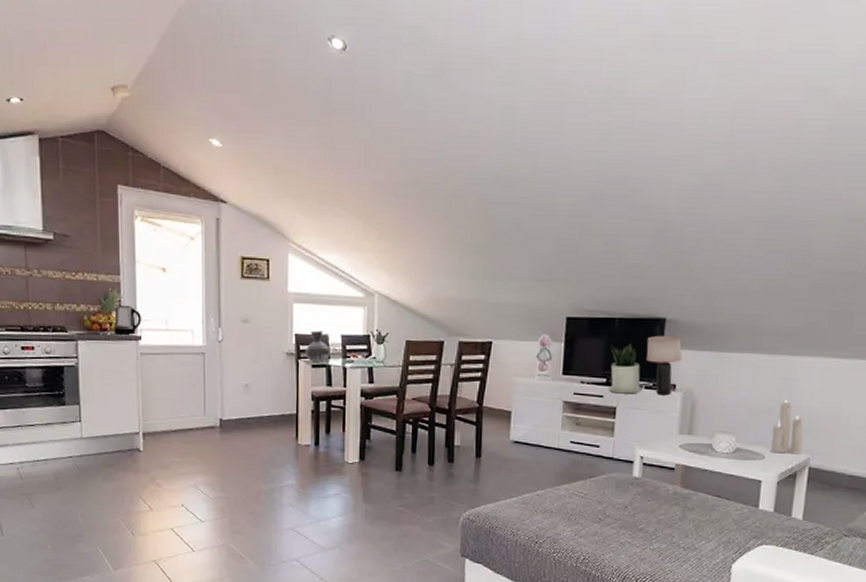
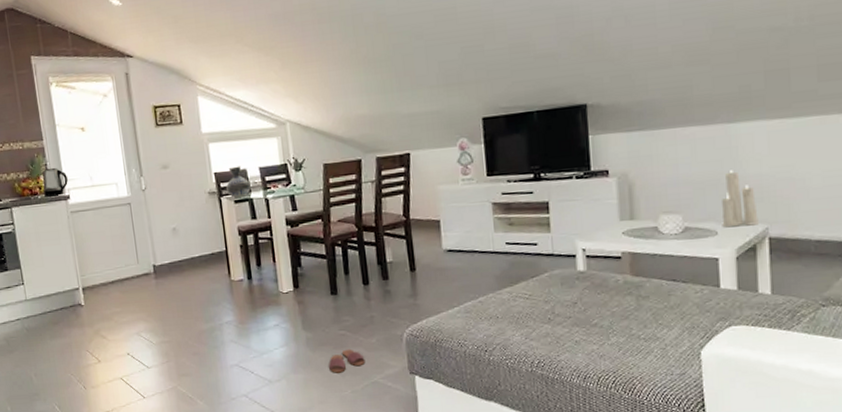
slippers: none [384,525,420,548] -> present [329,349,366,373]
planter: present [609,344,643,394] -> none [533,135,574,188]
table lamp: present [647,335,683,396] -> none [570,120,611,184]

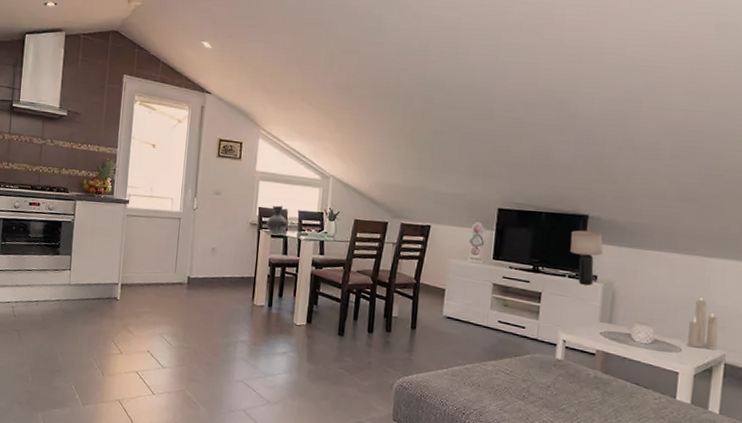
kettle: present [41,167,68,197] -> none [107,173,131,199]
slippers: present [329,349,366,373] -> none [323,386,356,407]
table lamp: none [570,120,611,184] -> present [570,230,604,286]

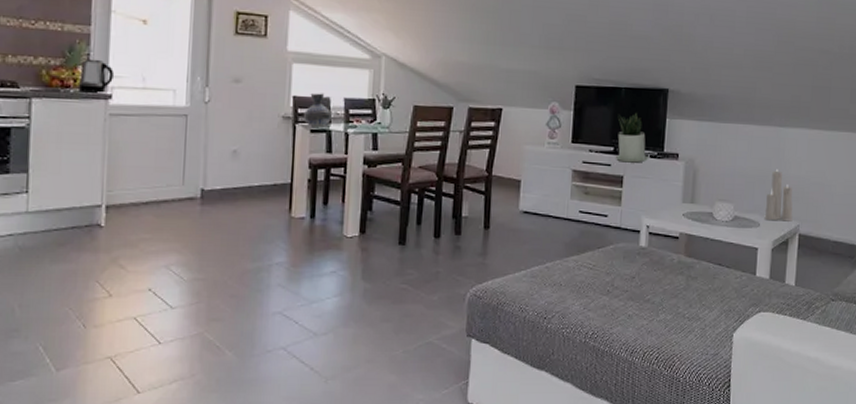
kettle: none [107,173,131,199] -> present [79,58,114,93]
planter: none [535,236,567,282] -> present [616,113,648,163]
table lamp: present [570,230,604,286] -> none [651,105,684,165]

